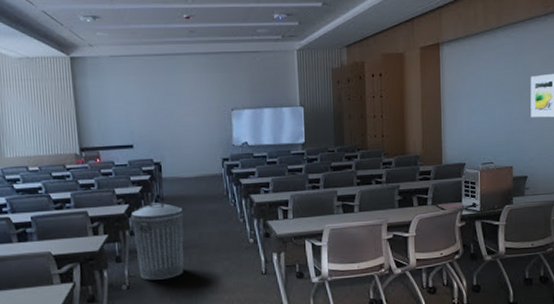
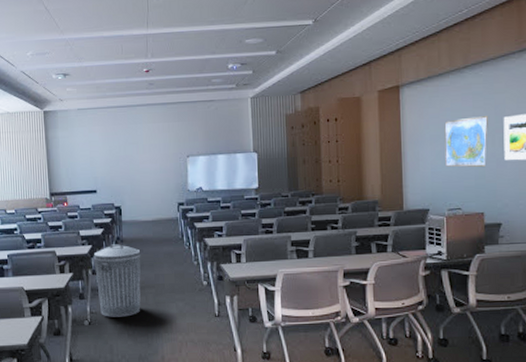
world map: none [479,75,517,124] -> present [444,116,488,168]

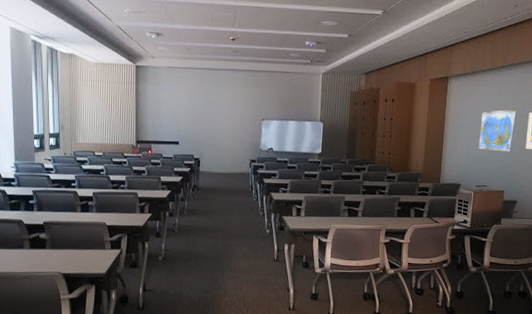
trash can: present [93,244,141,317] -> none [171,191,214,255]

